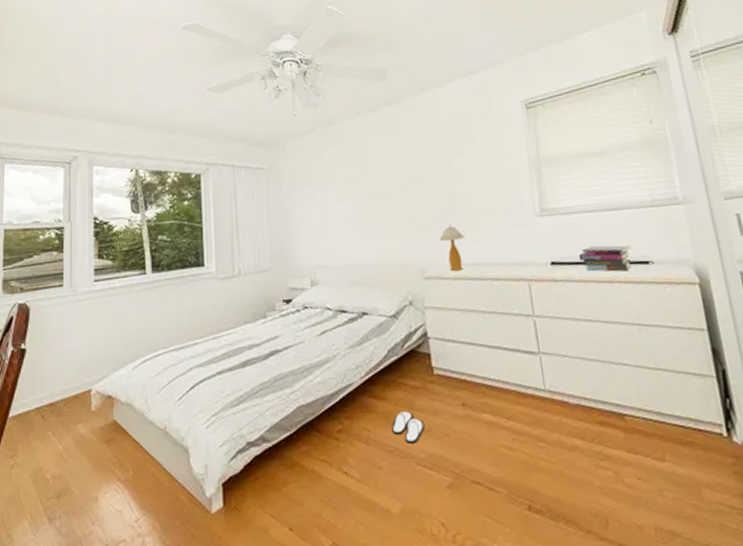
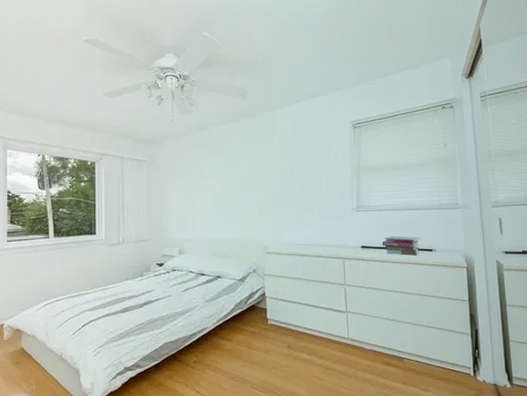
slippers: present [392,411,424,444] -> none [234,350,258,373]
table lamp: present [438,225,466,272] -> none [279,214,299,249]

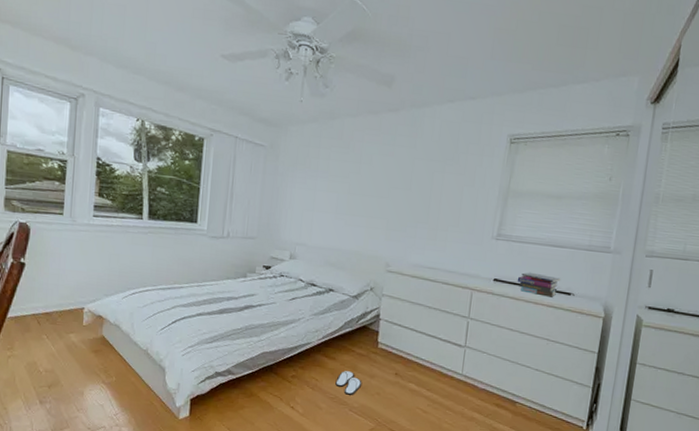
slippers: none [234,350,258,373] -> present [335,371,361,395]

